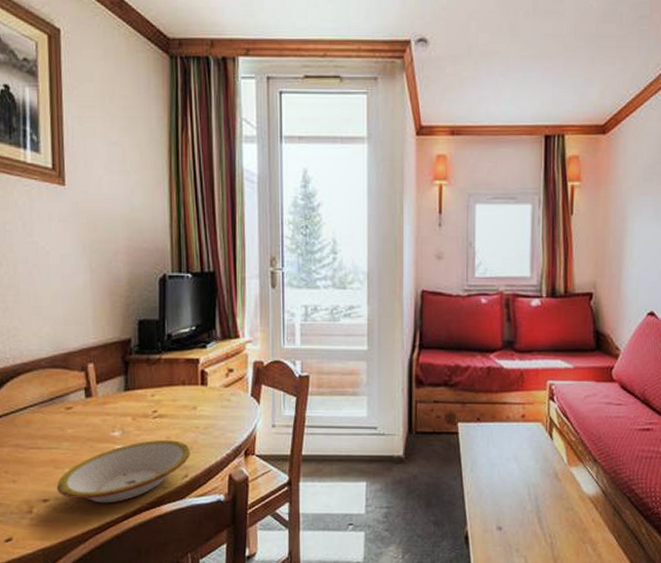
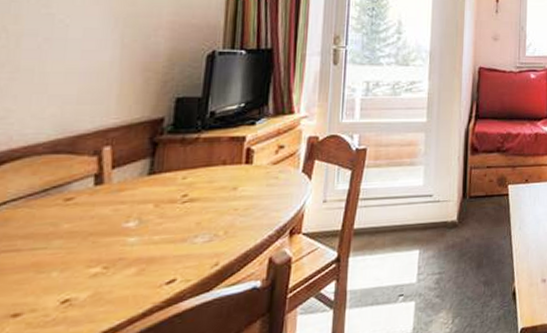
bowl: present [56,440,190,503] -> none [35,226,225,309]

